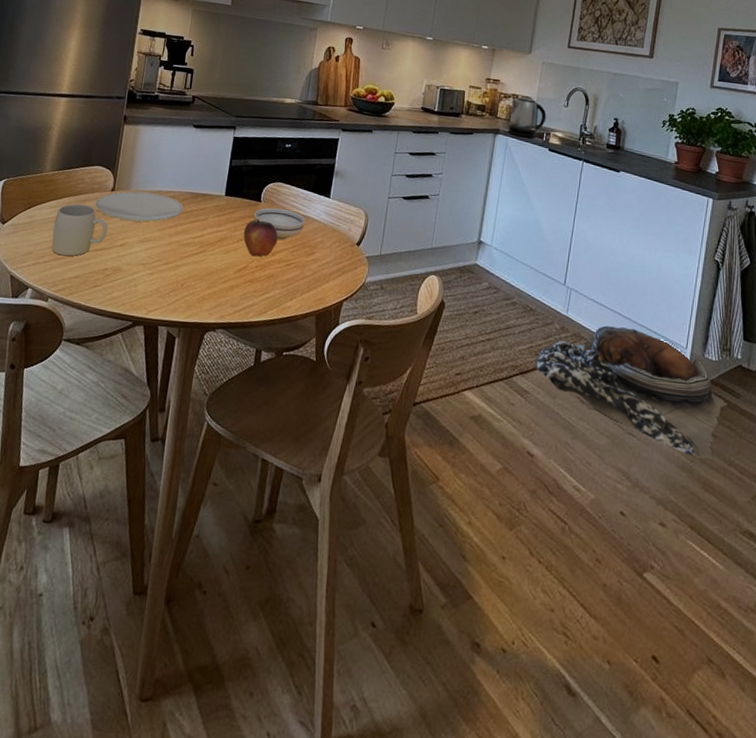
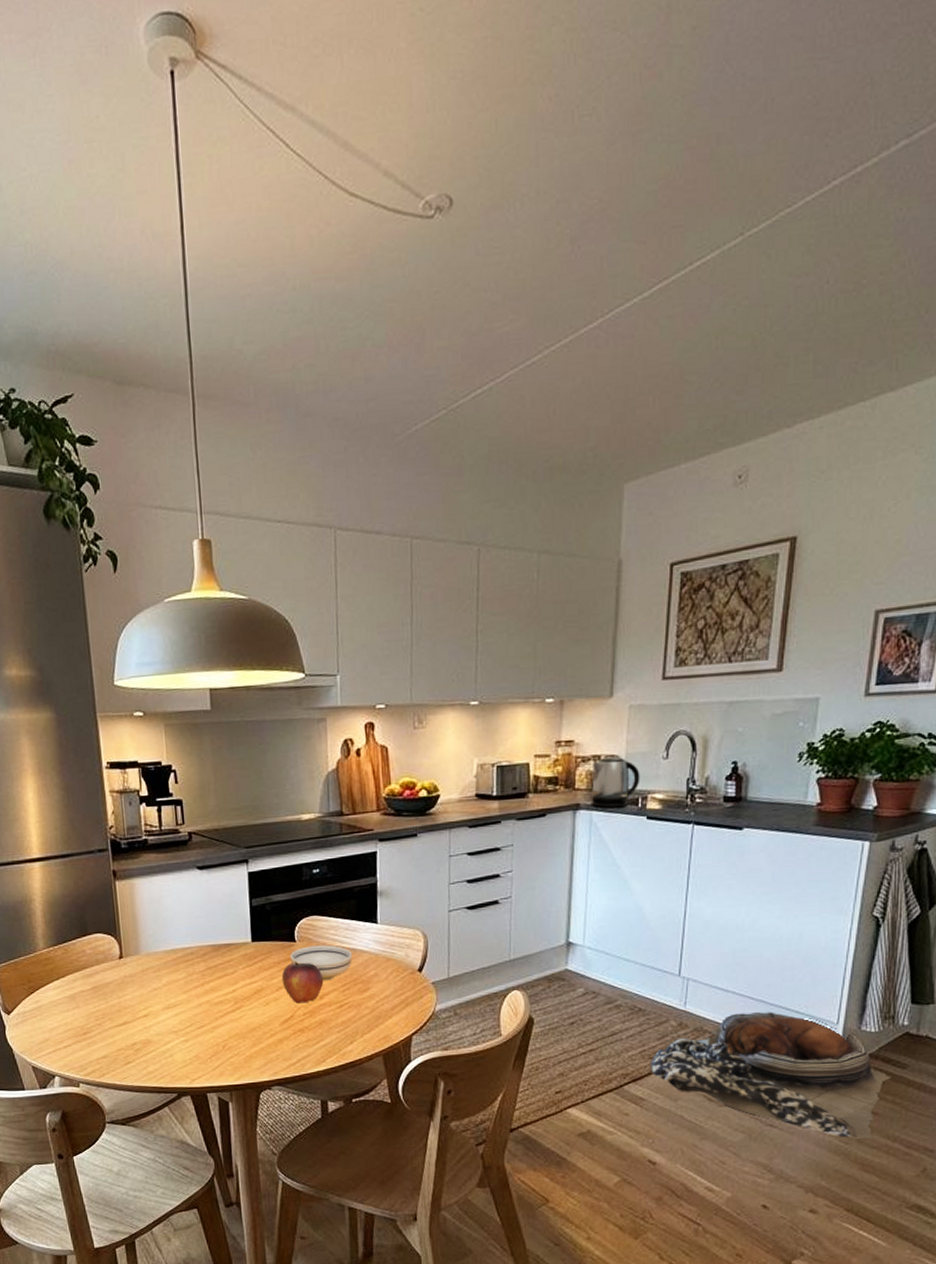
mug: present [51,203,108,257] -> none [63,978,126,1037]
plate: present [94,191,184,222] -> none [104,953,207,988]

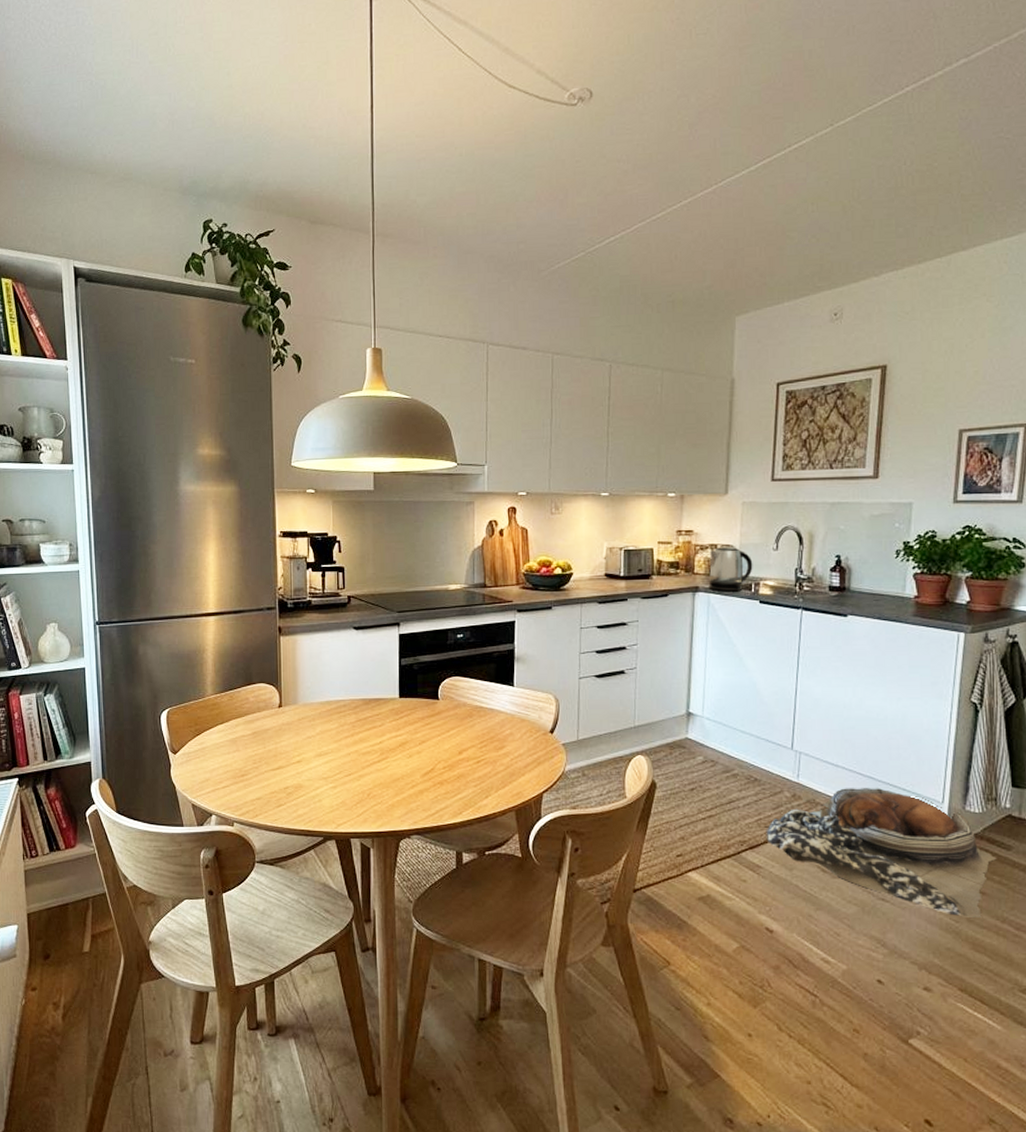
fruit: present [281,961,324,1004] -> none [425,718,463,757]
bowl: present [289,945,353,981] -> none [433,704,490,737]

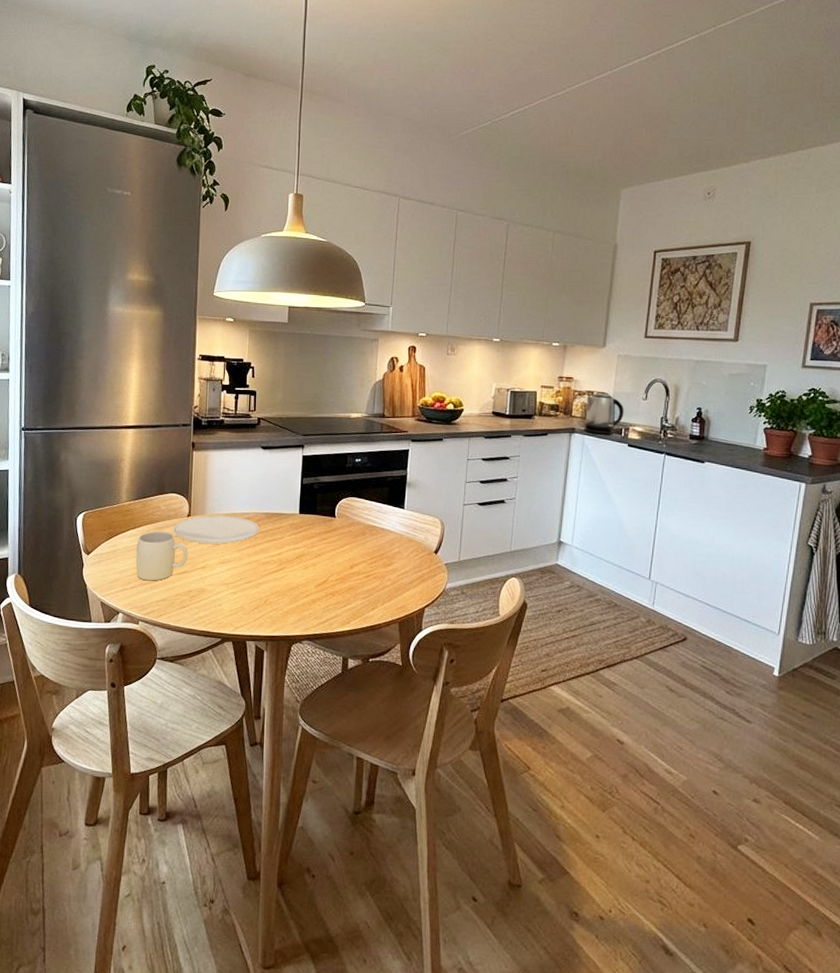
mug: none [225,724,282,779] -> present [135,531,188,581]
plate: none [263,705,357,735] -> present [173,515,259,544]
dog bed: present [764,788,997,918] -> none [621,616,823,738]

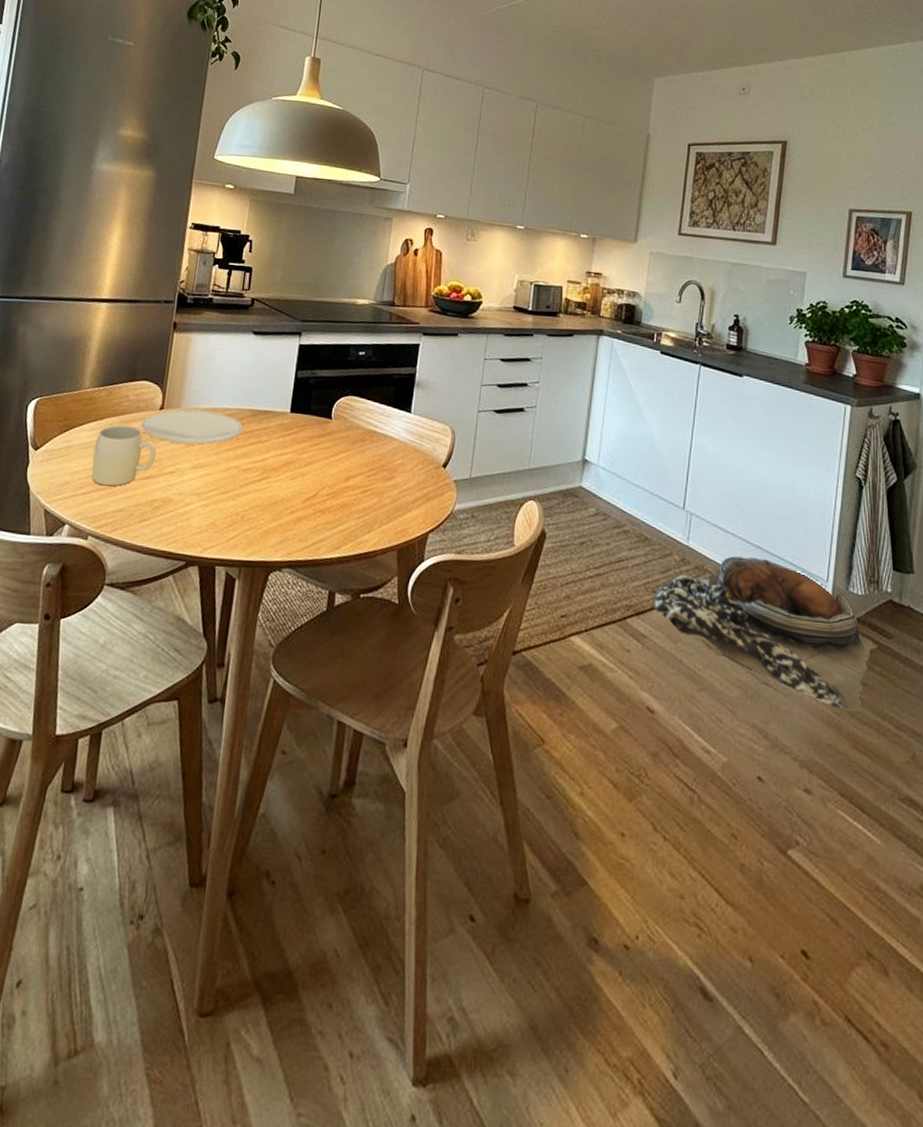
kettle: present [584,393,624,435] -> none [613,292,657,340]
dog bed: none [621,616,823,738] -> present [652,556,878,712]

